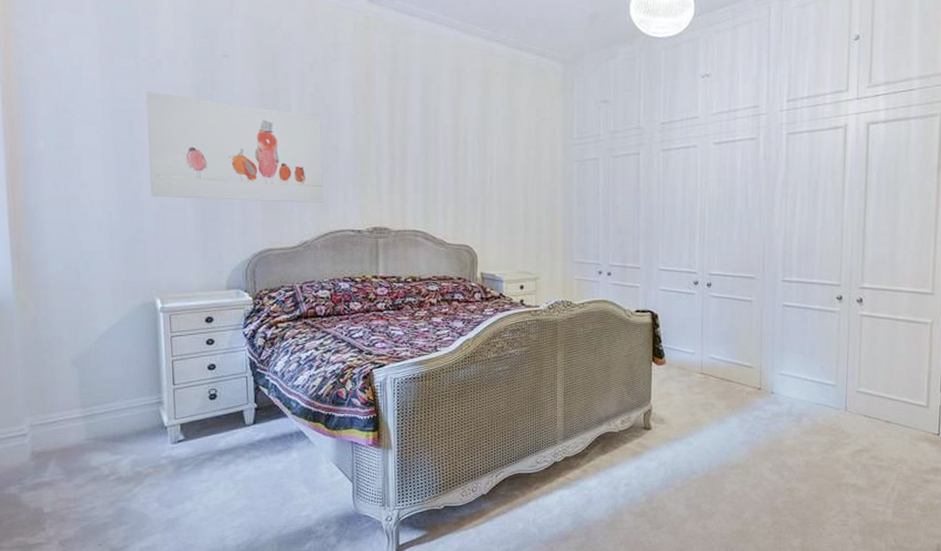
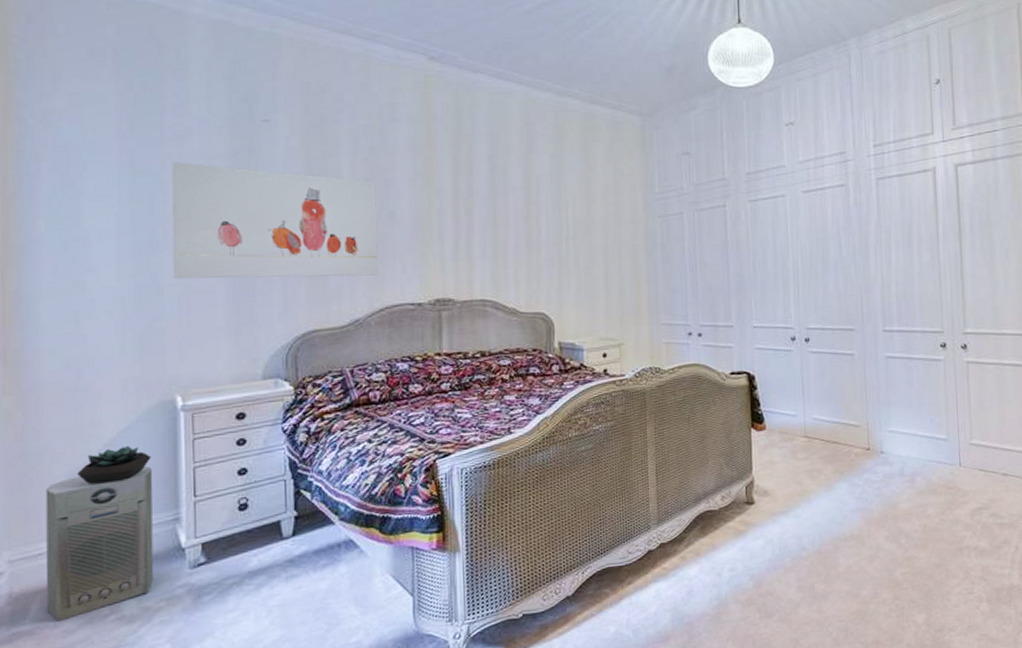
air purifier: none [55,357,143,477] -> present [45,466,154,622]
succulent plant: none [80,338,138,368] -> present [77,445,151,484]

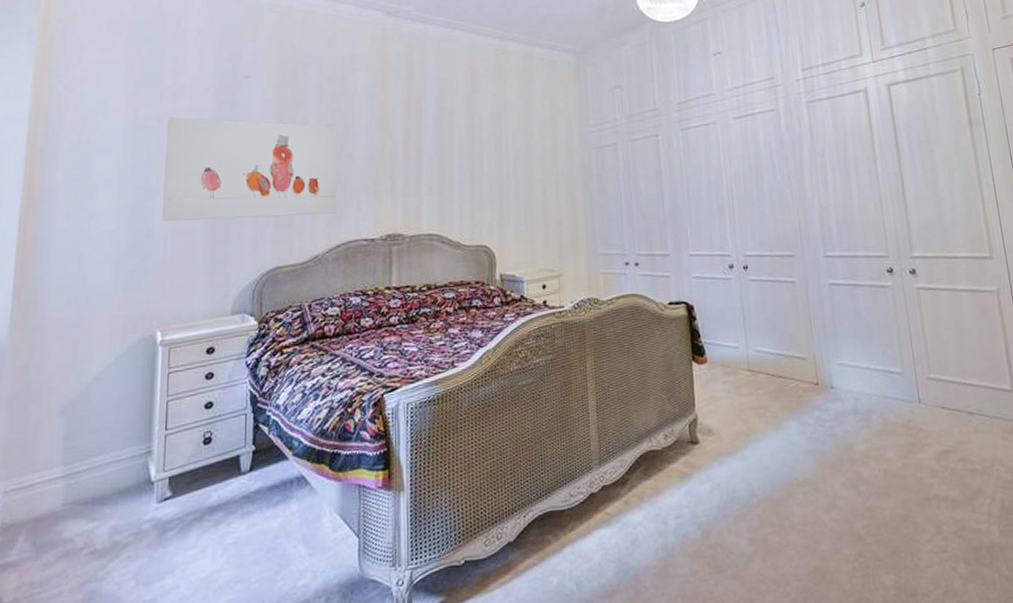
air purifier: present [45,466,154,622] -> none [31,400,132,554]
succulent plant: present [77,445,151,484] -> none [68,379,131,417]

